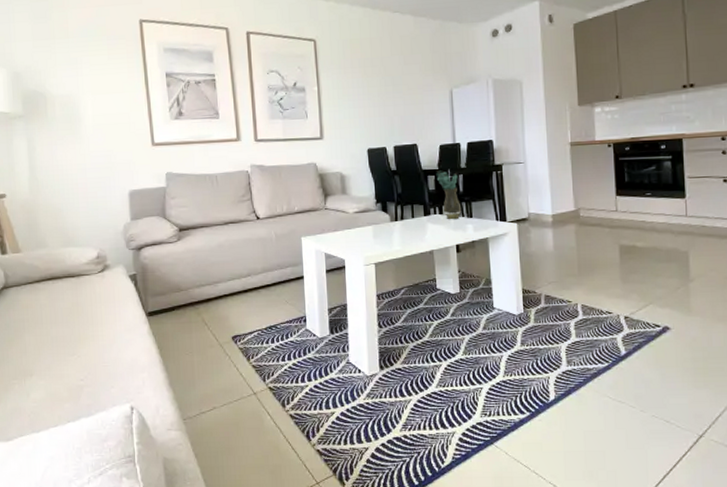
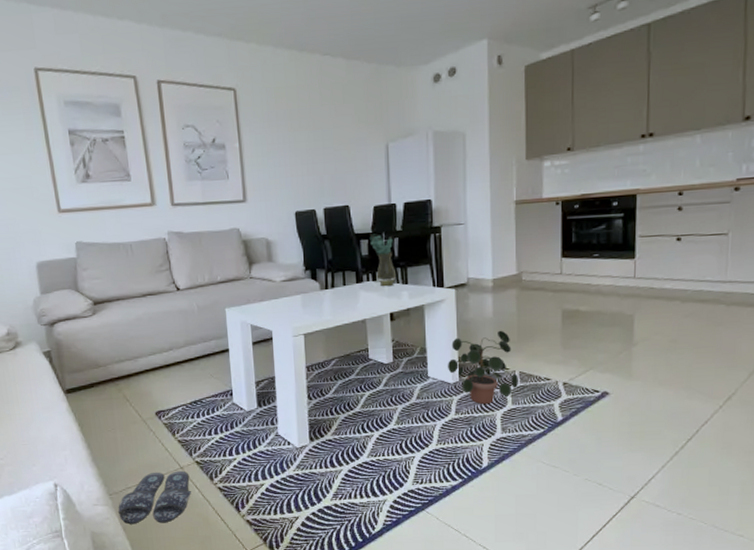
slippers: none [191,396,263,451] -> present [118,470,191,525]
potted plant: none [512,263,581,337] -> present [448,330,518,405]

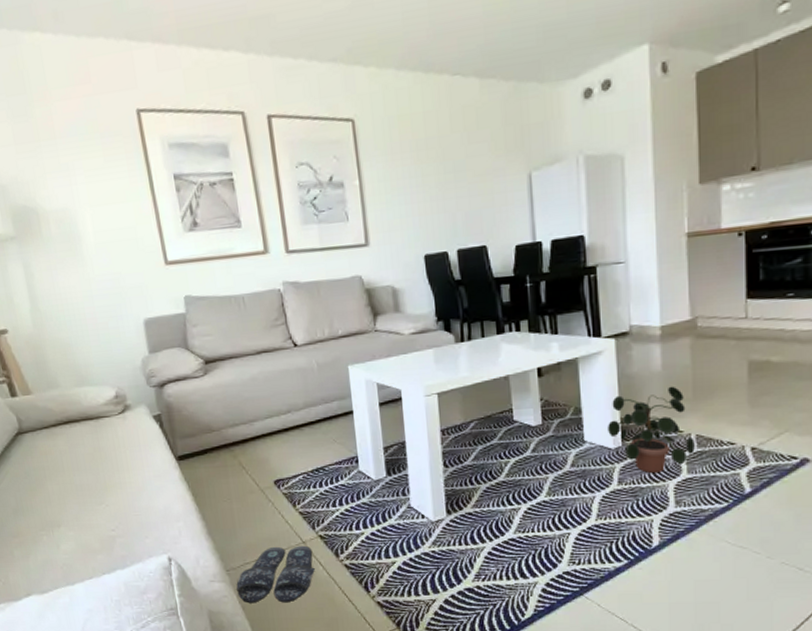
vase: present [369,233,397,287] -> none [511,276,545,338]

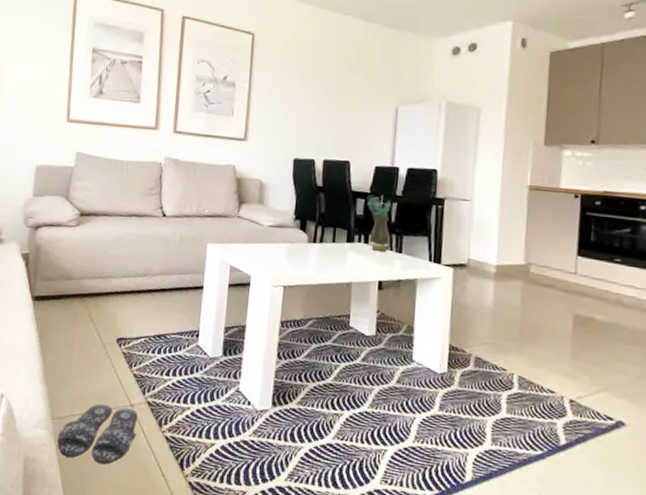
vase: none [511,276,545,338] -> present [366,193,391,253]
potted plant: present [608,386,695,474] -> none [436,322,517,407]

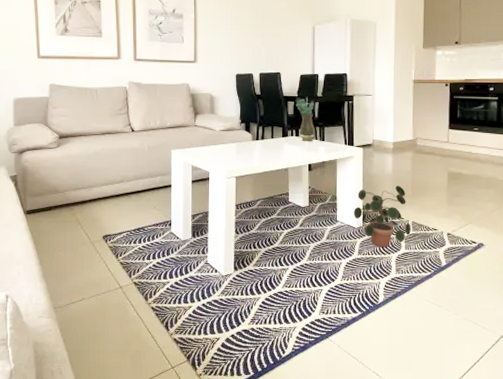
slippers: present [57,403,137,465] -> none [61,289,127,337]
potted plant: none [436,322,517,407] -> present [354,185,411,248]

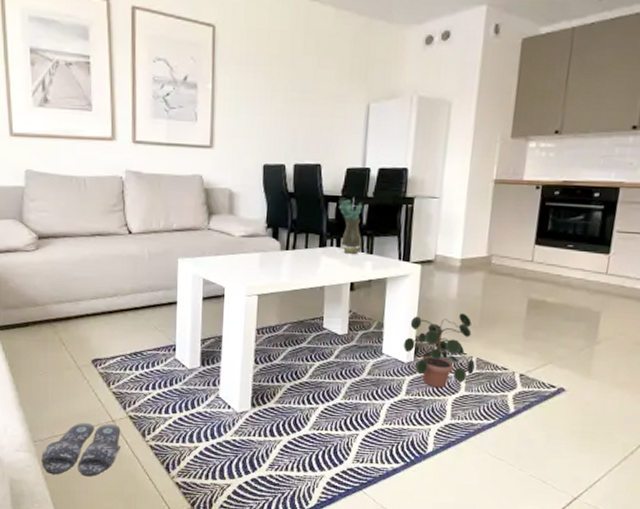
slippers: none [61,289,127,337] -> present [41,422,121,477]

